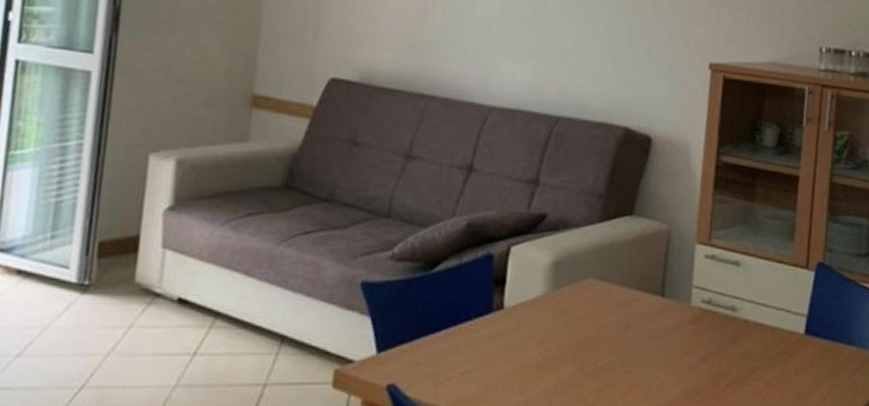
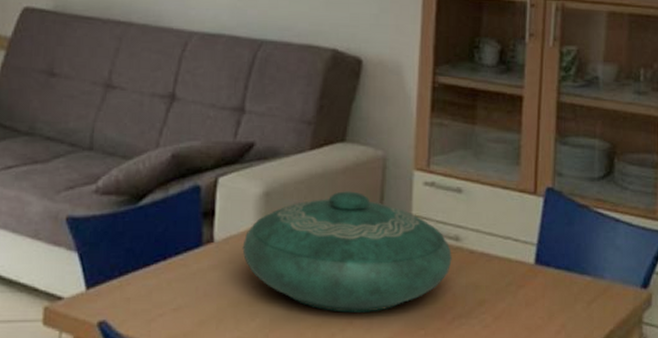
decorative bowl: none [530,262,729,378] -> present [242,191,452,313]

